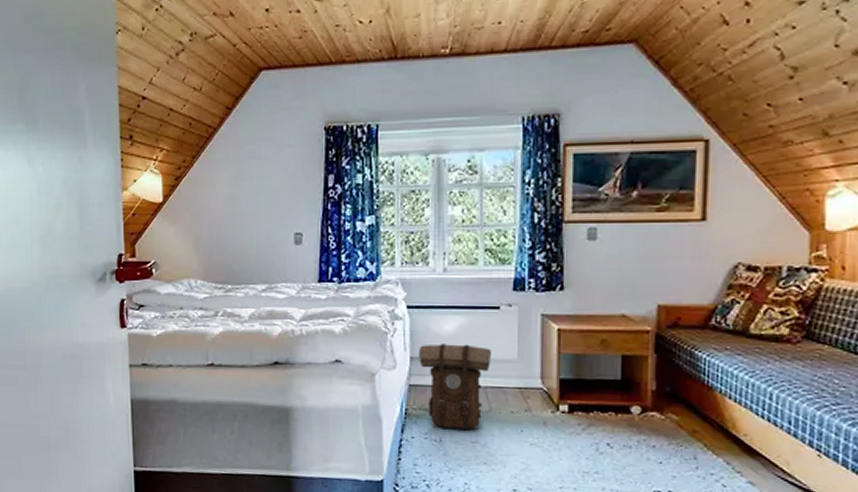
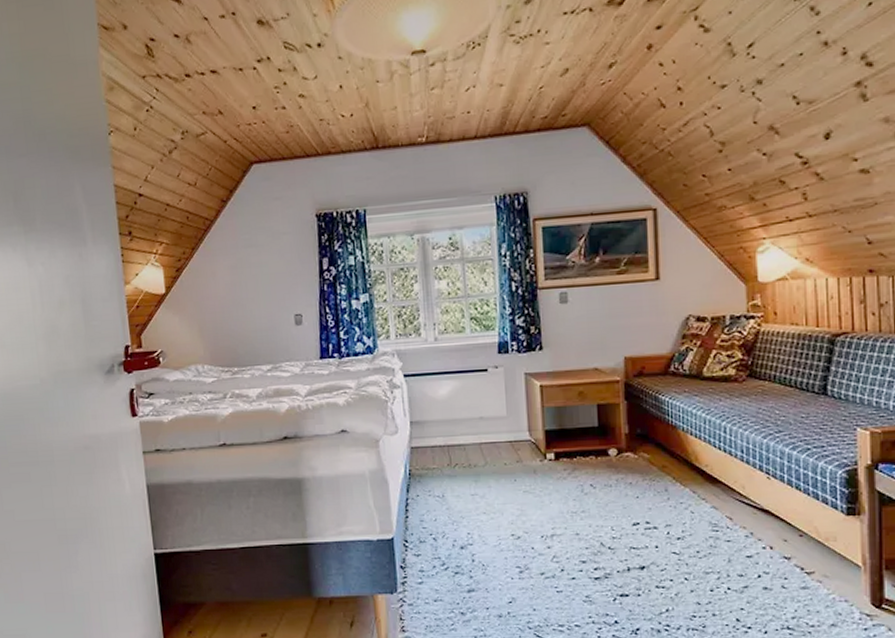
backpack: present [419,344,492,431] -> none [418,406,484,485]

